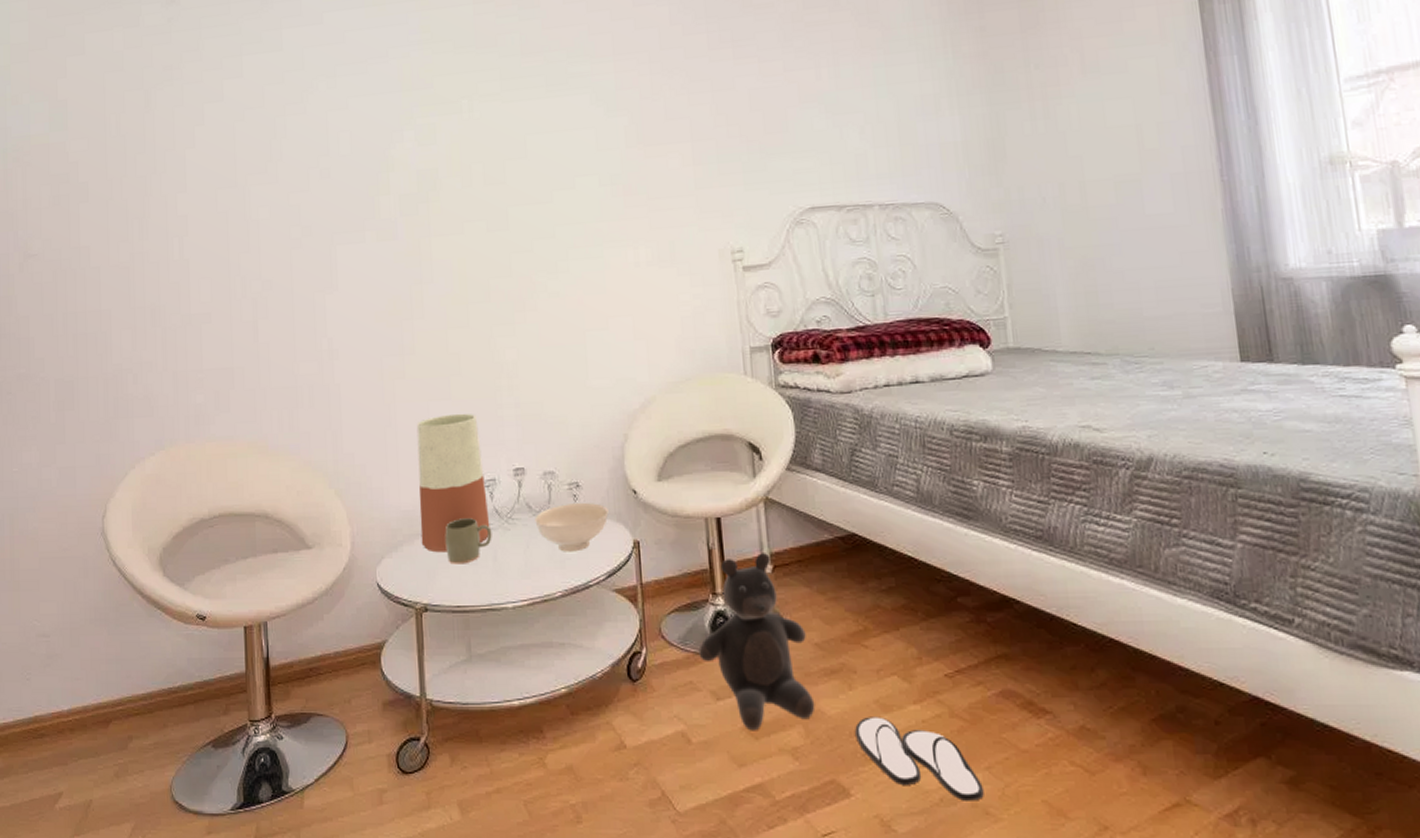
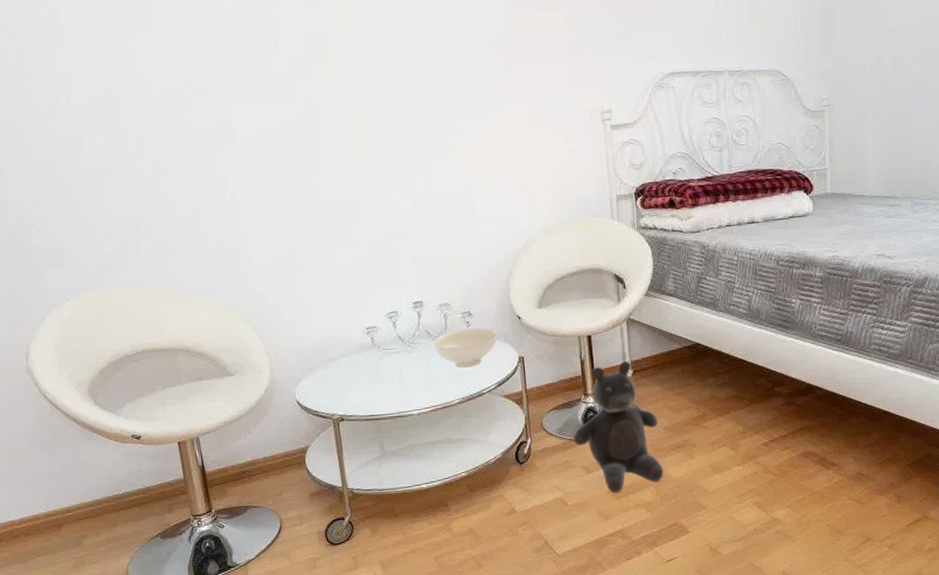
vase: present [416,413,490,553] -> none [322,256,395,374]
mug: present [445,518,492,564] -> none [354,344,397,382]
slippers: present [855,716,984,801] -> none [694,476,786,529]

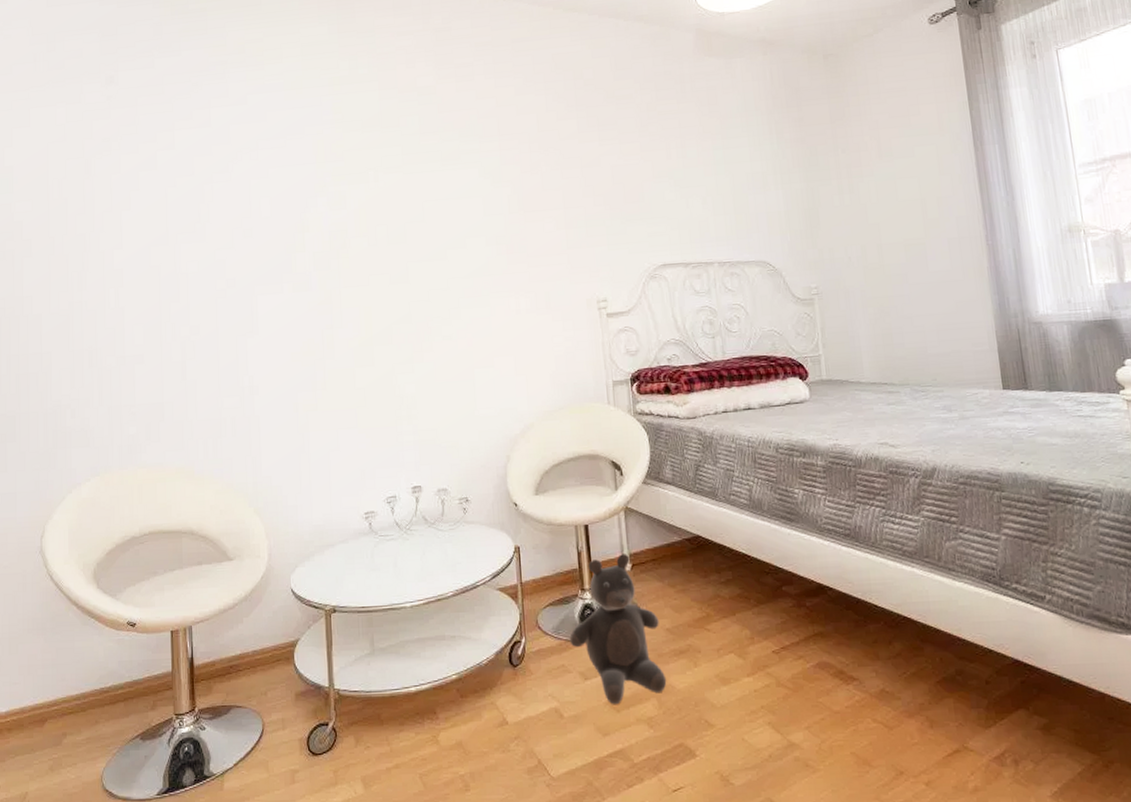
decorative bowl: present [433,328,497,368] -> none [430,515,494,558]

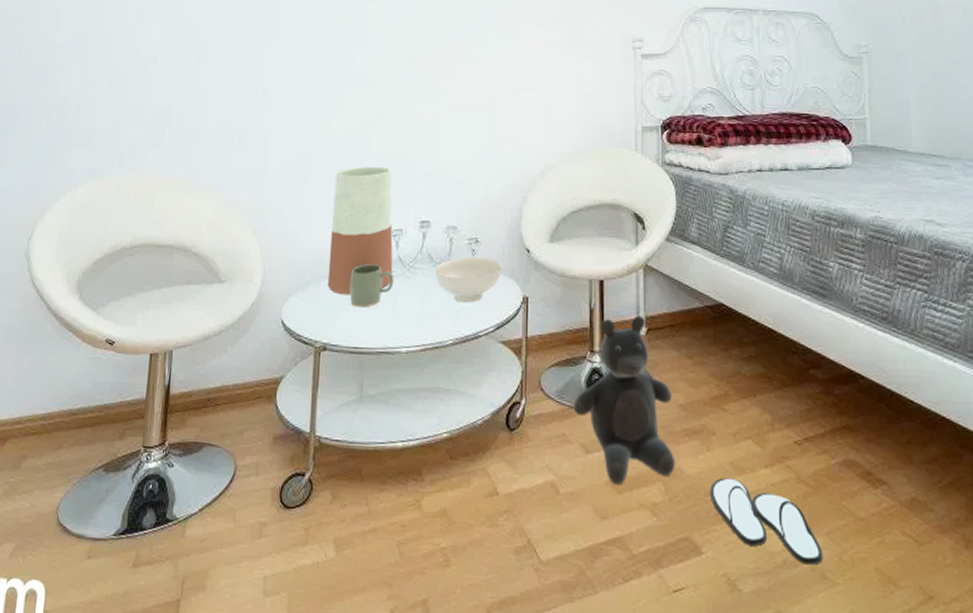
vase: none [327,439,391,561] -> present [327,166,393,295]
mug: none [351,530,393,571] -> present [349,264,394,308]
decorative bowl: none [430,515,494,558] -> present [434,257,503,303]
slippers: none [700,688,805,756] -> present [710,477,823,565]

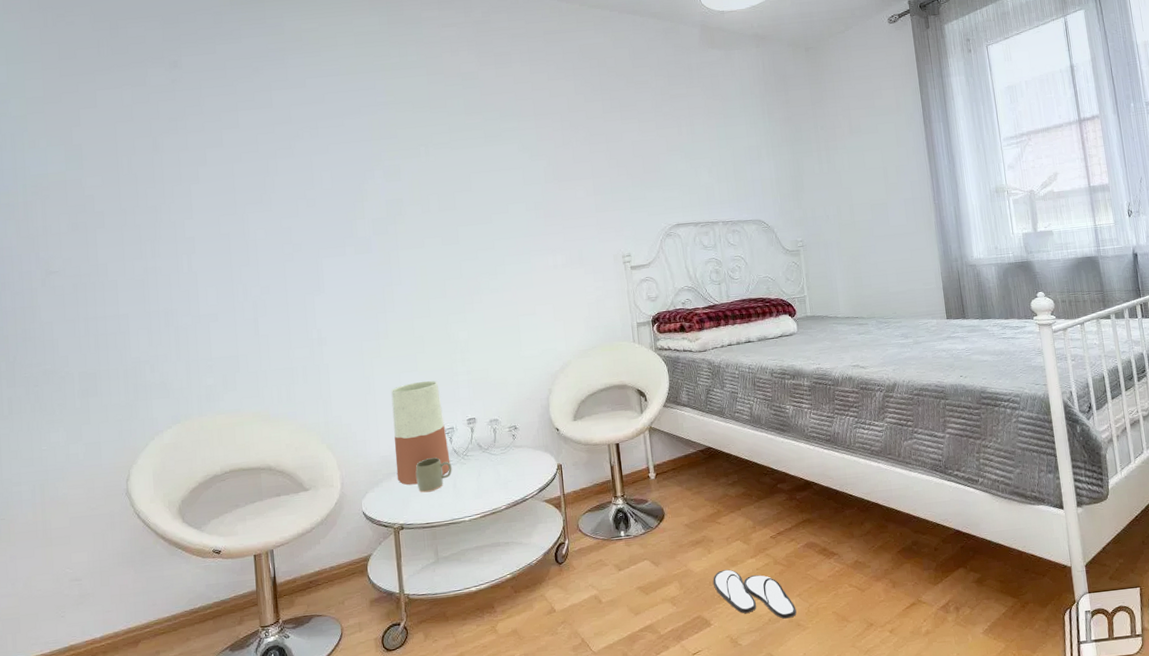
decorative bowl: present [434,257,503,303] -> none [484,439,539,477]
teddy bear: present [573,316,676,484] -> none [605,465,686,589]

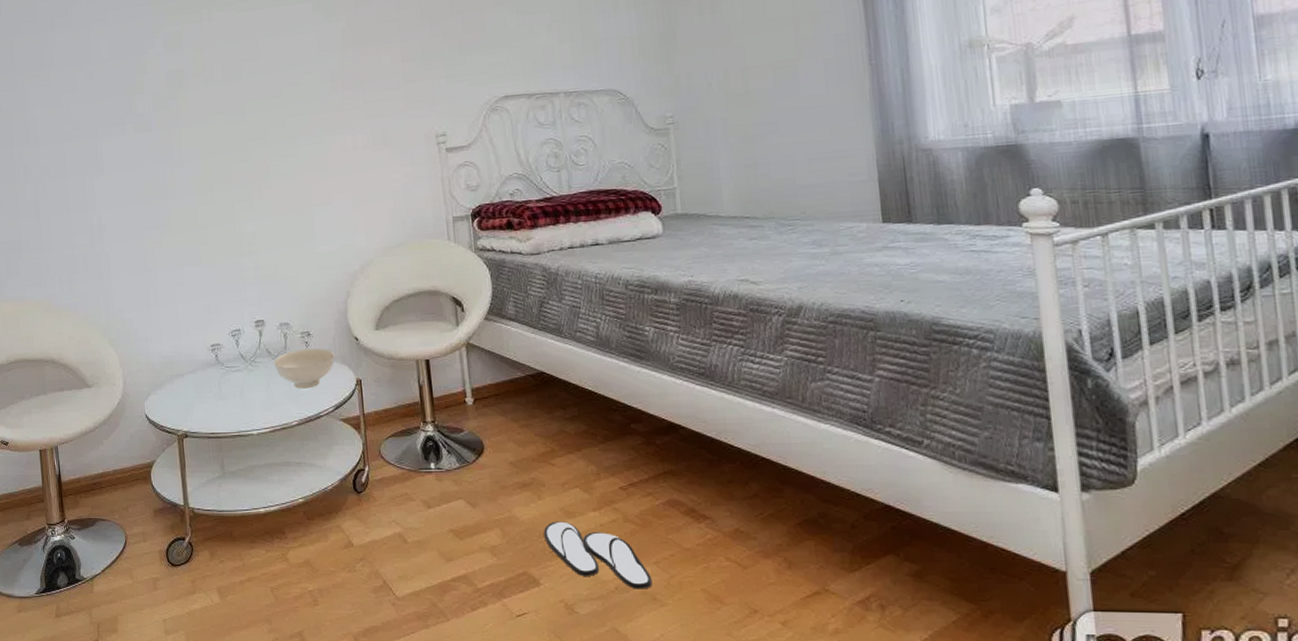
vase: present [391,380,450,485] -> none [173,275,237,390]
mug: present [415,457,452,493] -> none [199,362,239,399]
decorative bowl: none [484,439,539,477] -> present [273,348,335,389]

